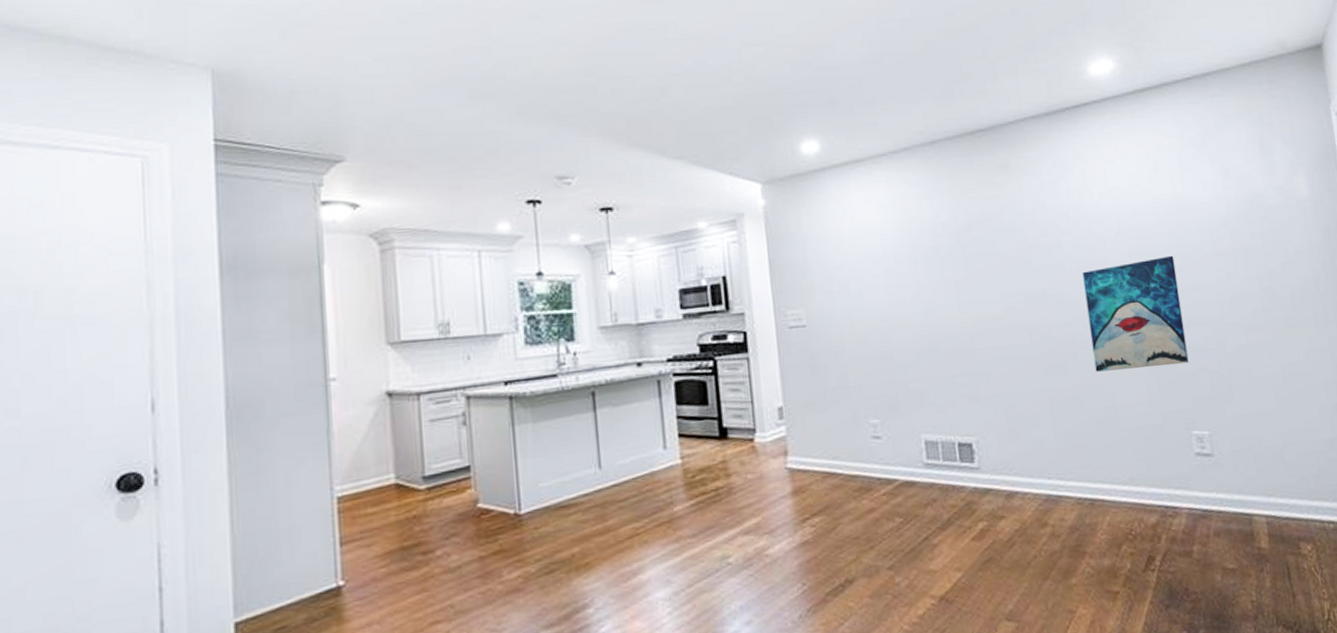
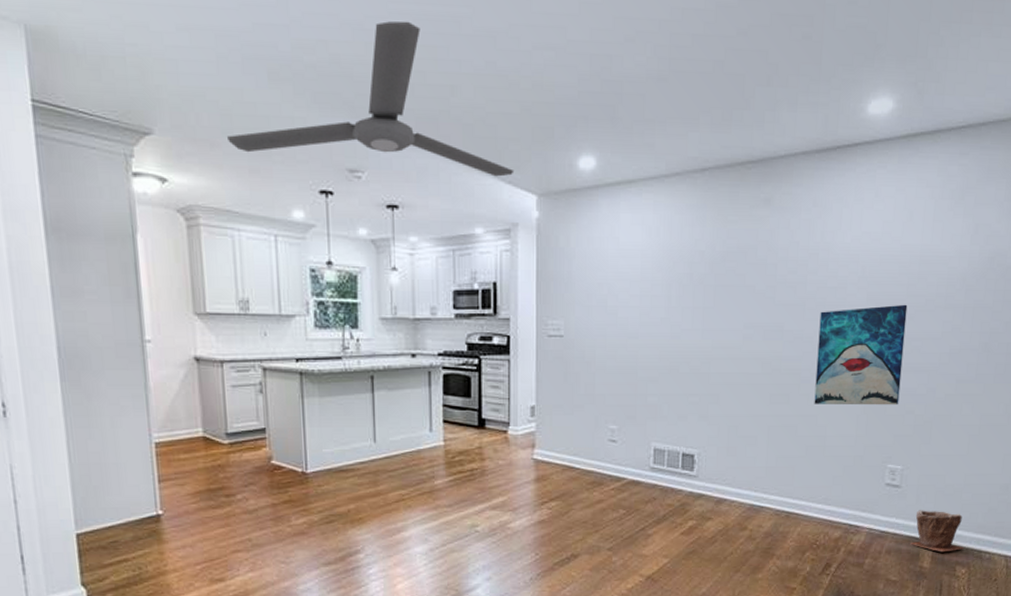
ceiling fan: none [426,32,735,170] -> present [227,21,515,177]
plant pot: none [1238,478,1303,528] -> present [909,510,965,553]

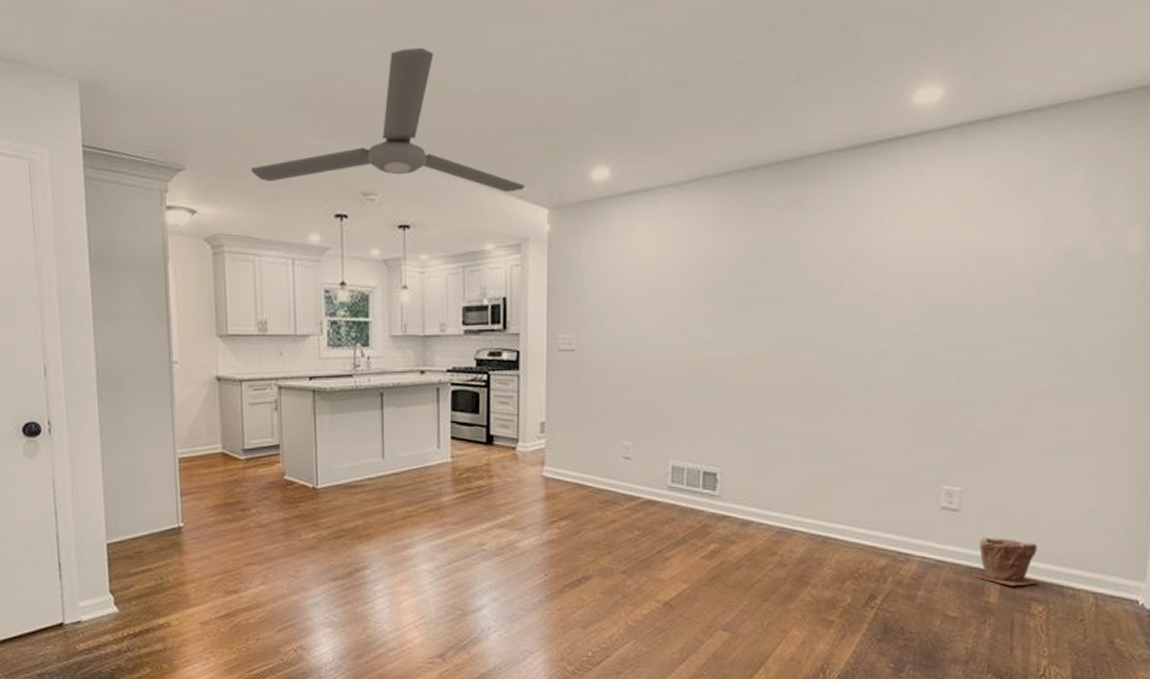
wall art: present [814,304,908,405] -> none [854,308,965,420]

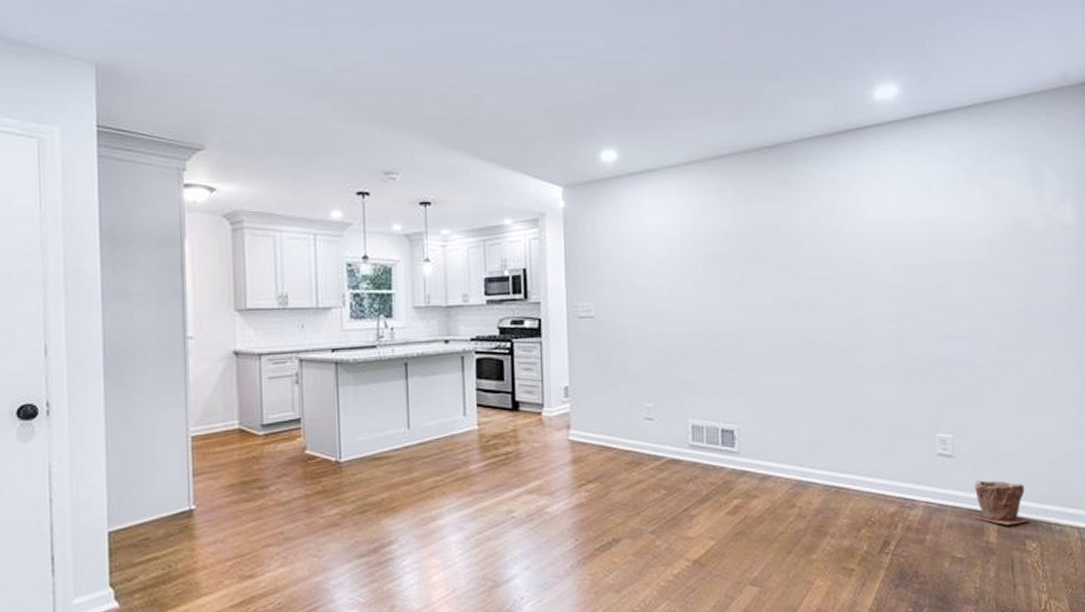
ceiling fan: present [251,47,526,193] -> none [272,42,540,172]

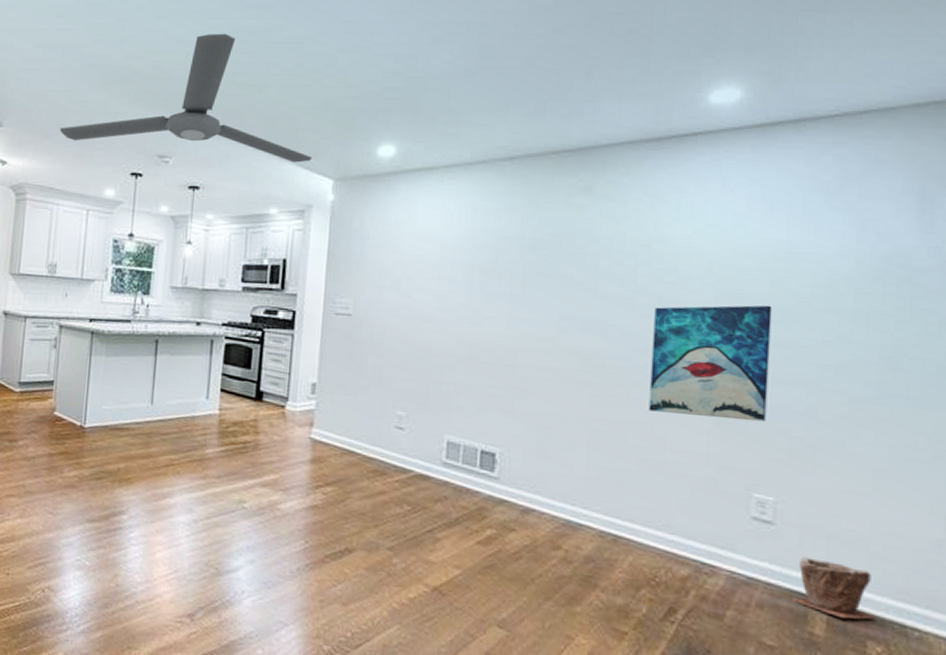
ceiling fan: none [272,42,540,172] -> present [60,33,313,163]
wall art: none [849,272,941,375] -> present [648,305,772,422]

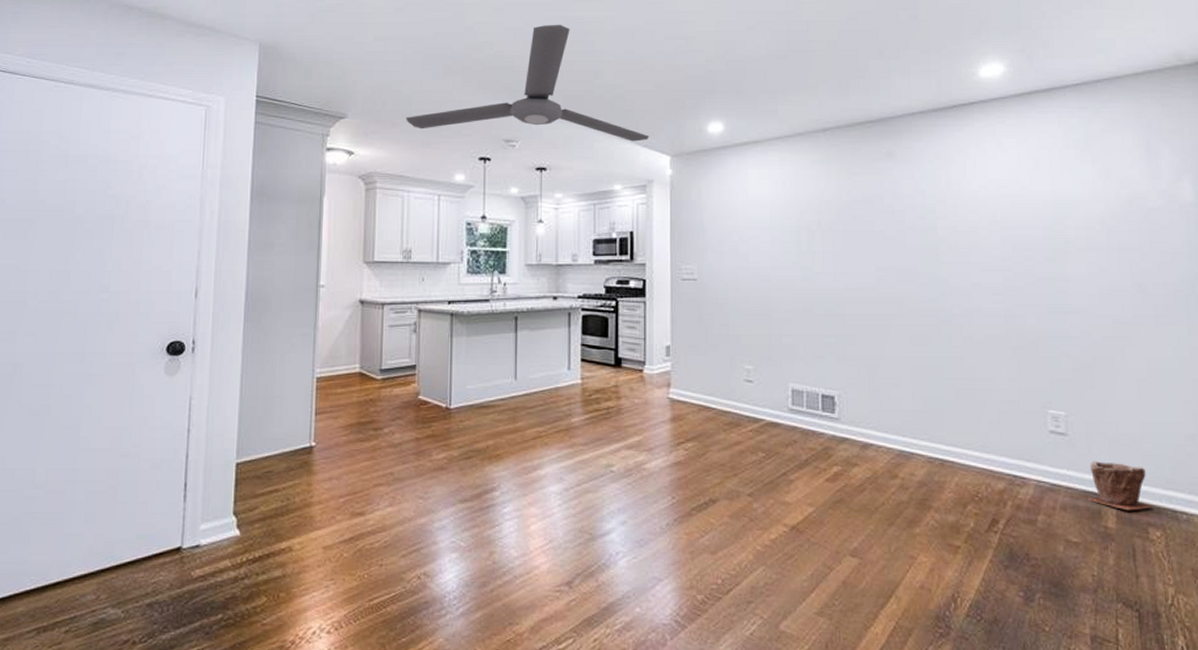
wall art: present [648,305,772,422] -> none [954,246,1052,347]

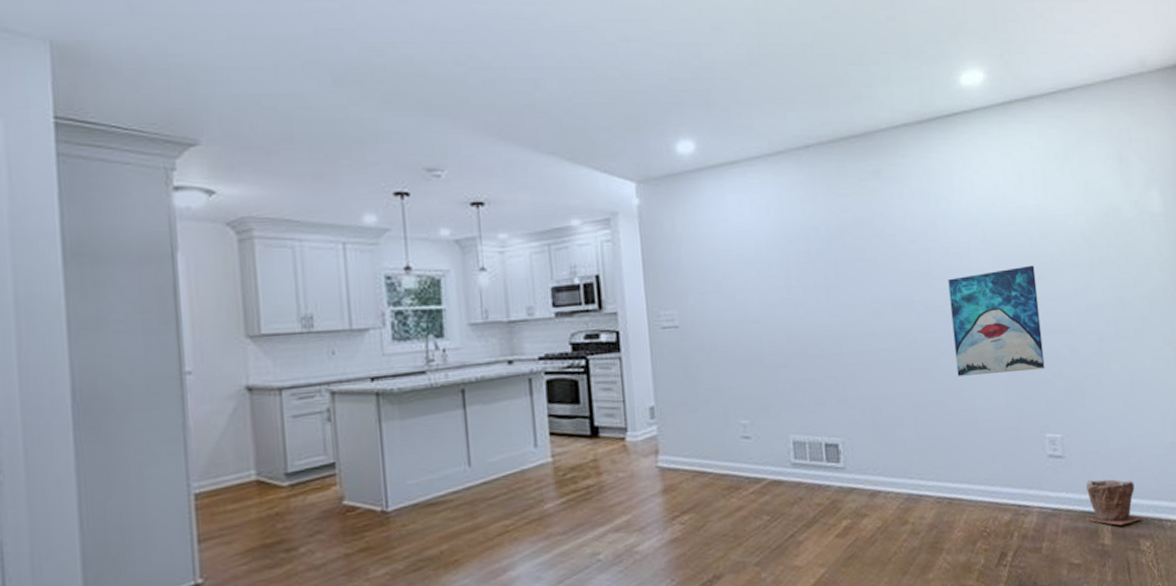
ceiling fan: present [406,24,650,142] -> none [287,20,609,167]
wall art: none [954,246,1052,347] -> present [948,265,1045,376]

